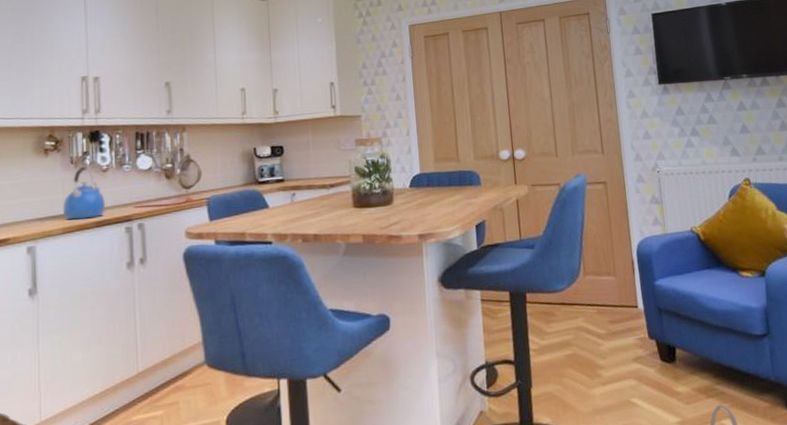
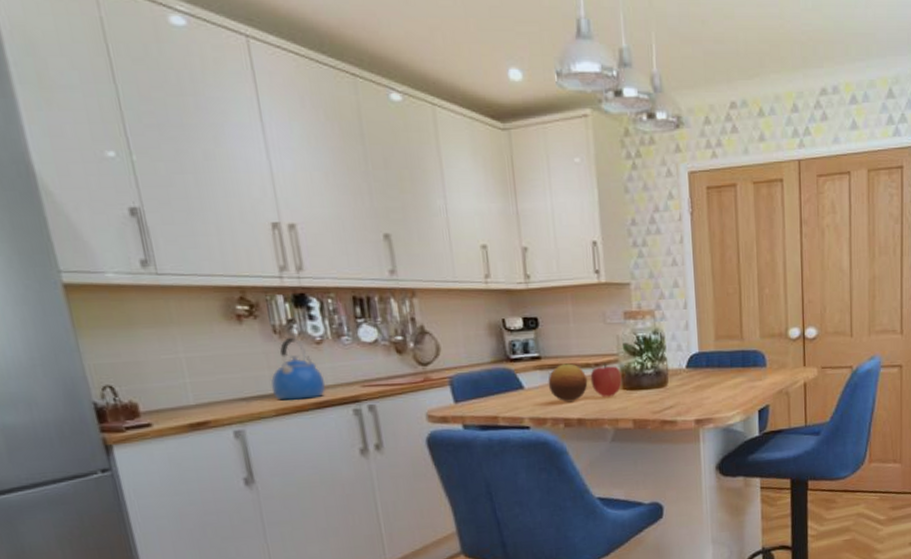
fruit: none [289,185,324,220] -> present [548,363,588,403]
fruit: none [326,184,353,215] -> present [590,362,622,398]

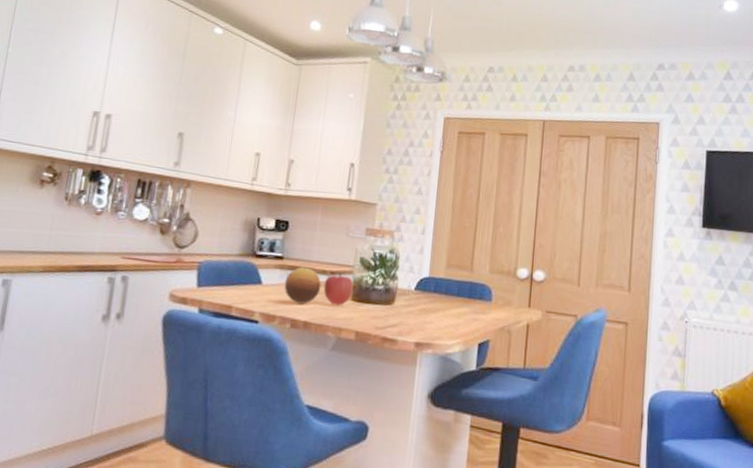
kettle: present [270,337,326,401] -> none [46,205,93,262]

